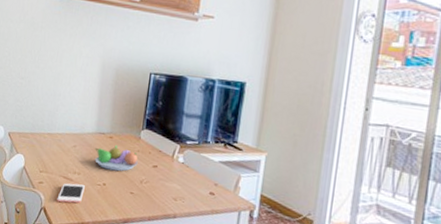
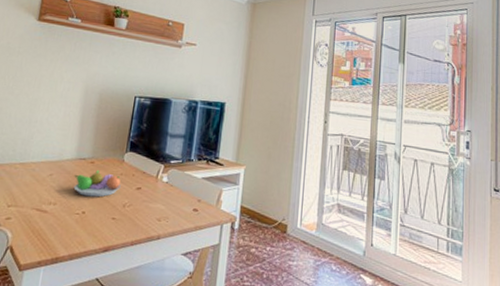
cell phone: present [57,183,85,203] -> none [27,215,61,239]

